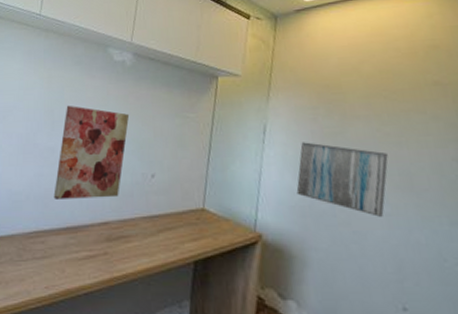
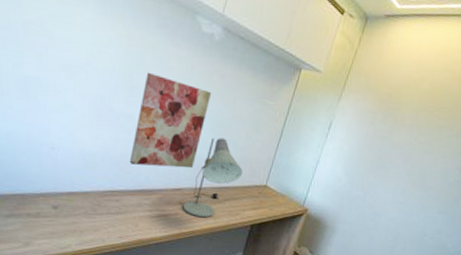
desk lamp: none [112,159,174,255] -> present [183,138,243,217]
wall art: present [296,142,388,217] -> none [342,140,416,204]

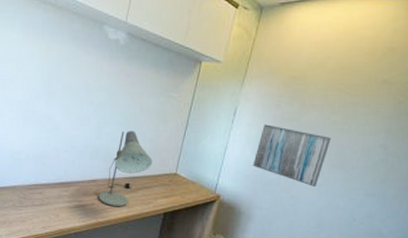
wall art: present [129,72,212,169] -> none [50,77,120,161]
wall art: none [342,140,416,204] -> present [253,124,331,187]

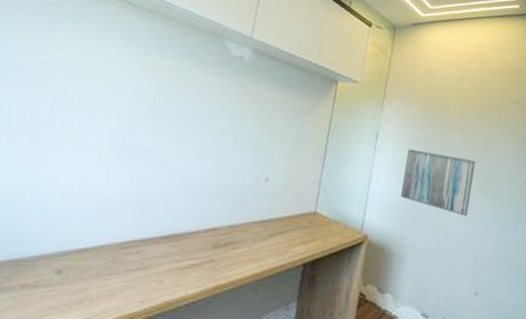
desk lamp: present [99,131,152,206] -> none [220,162,287,261]

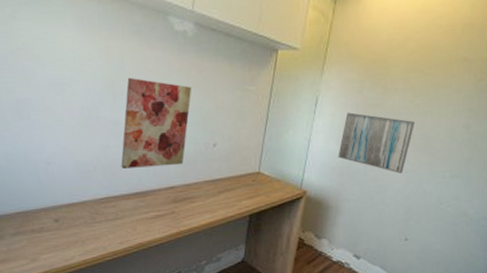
wall art: none [153,100,246,205] -> present [121,77,192,169]

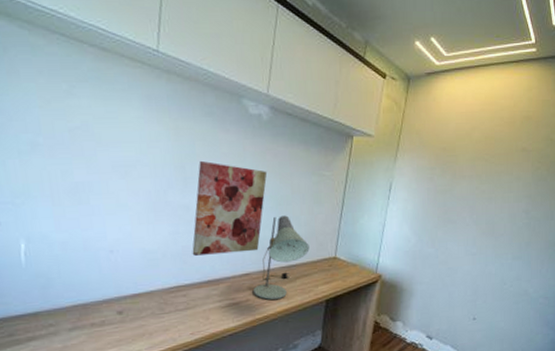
desk lamp: none [178,130,233,213] -> present [254,215,310,300]
wall art: present [338,112,415,173] -> none [411,198,481,256]

